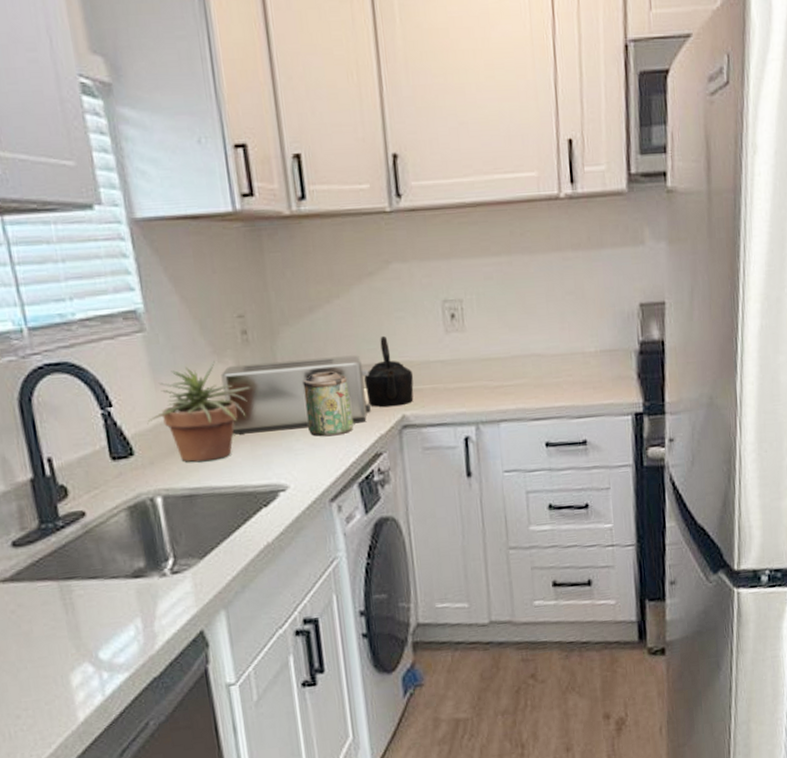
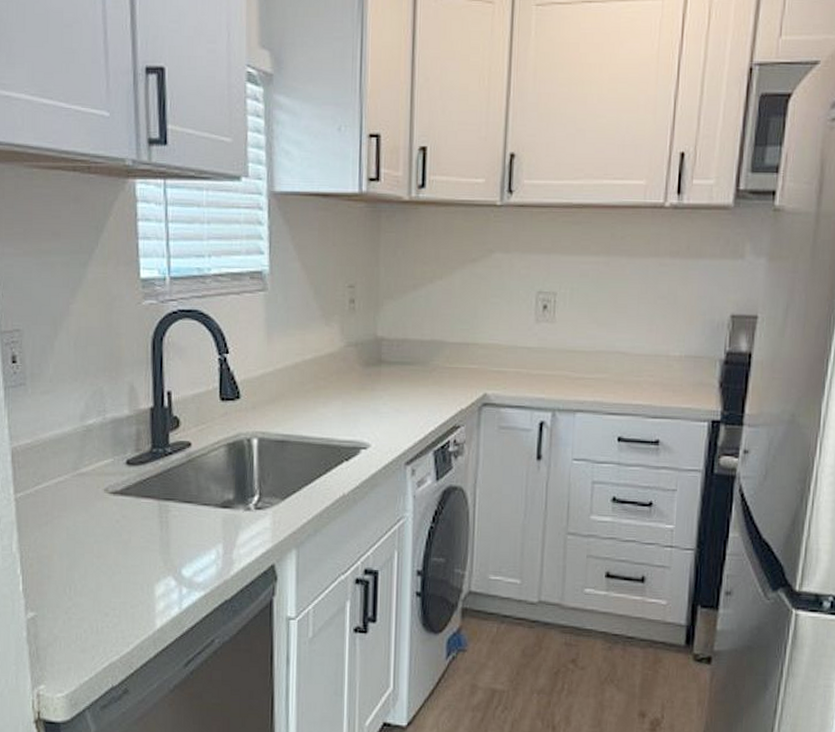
potted plant: present [147,360,251,462] -> none [256,323,351,412]
toaster: present [221,355,371,435] -> none [325,329,459,396]
canister: present [303,371,354,437] -> none [396,345,438,405]
kettle: present [364,335,414,407] -> none [454,318,500,384]

